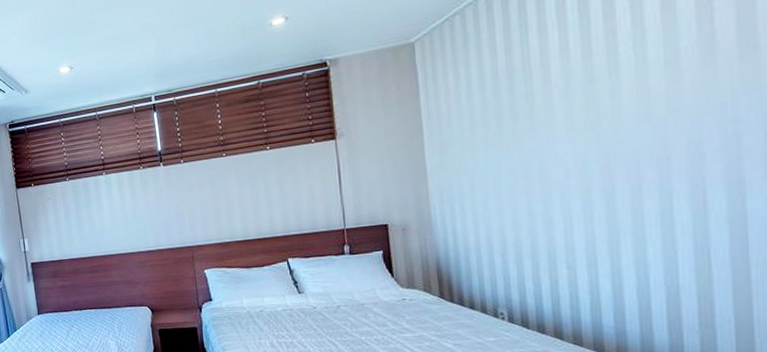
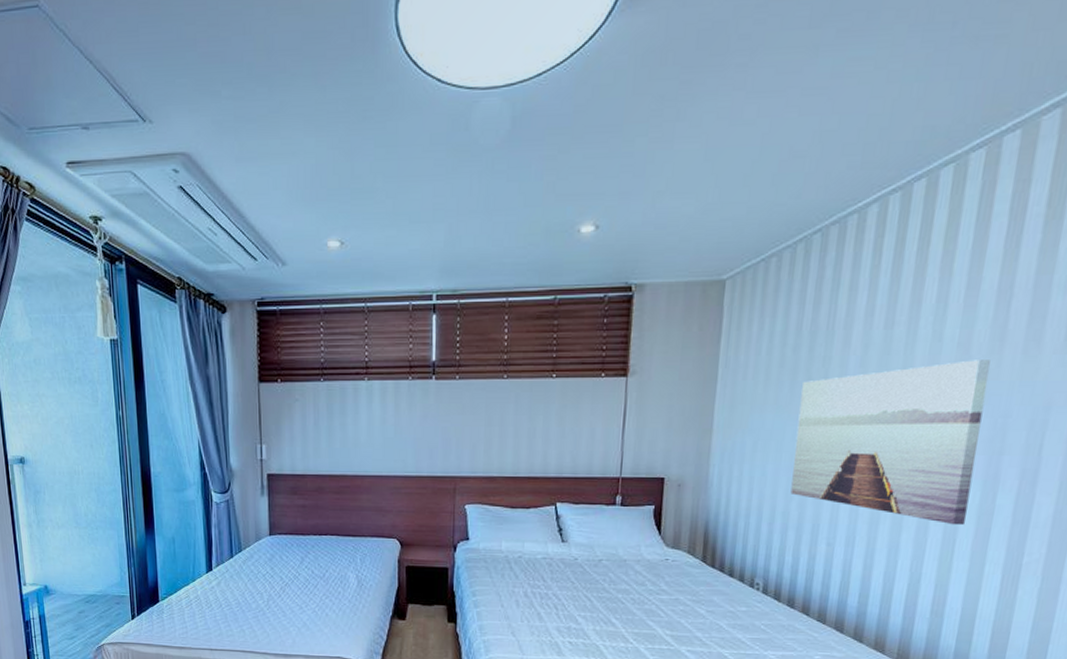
wall art: none [509,72,717,235] -> present [790,360,991,526]

